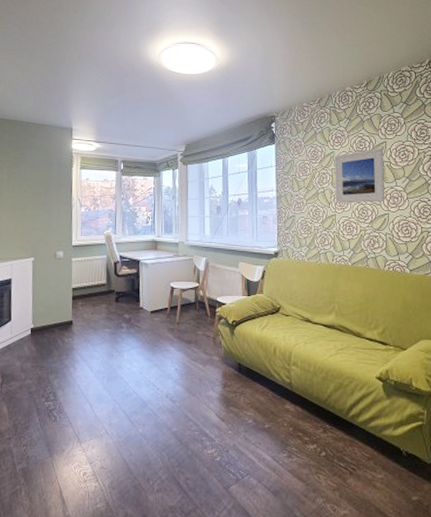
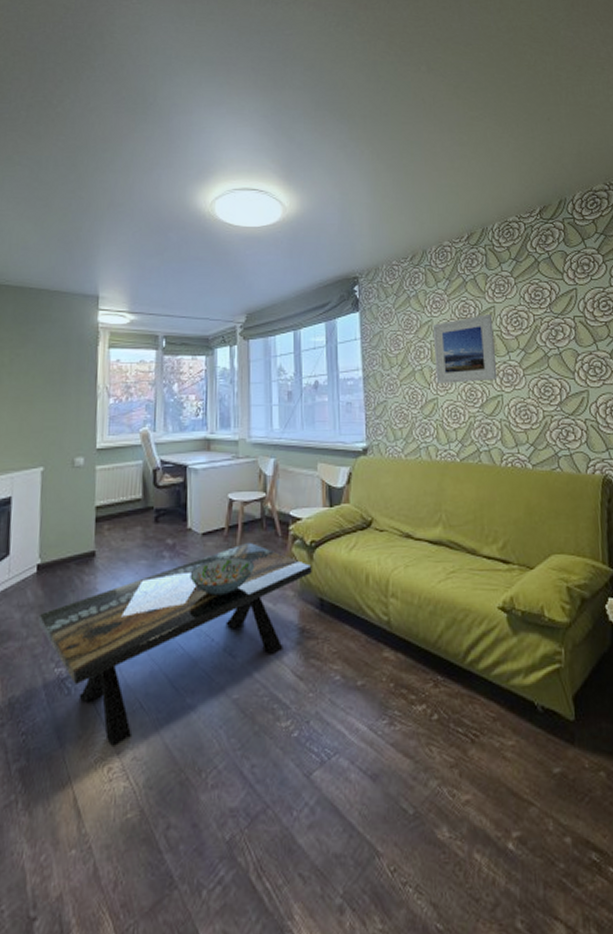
coffee table: none [32,319,233,459] -> present [38,542,312,748]
decorative bowl: none [141,329,190,357] -> present [190,557,255,596]

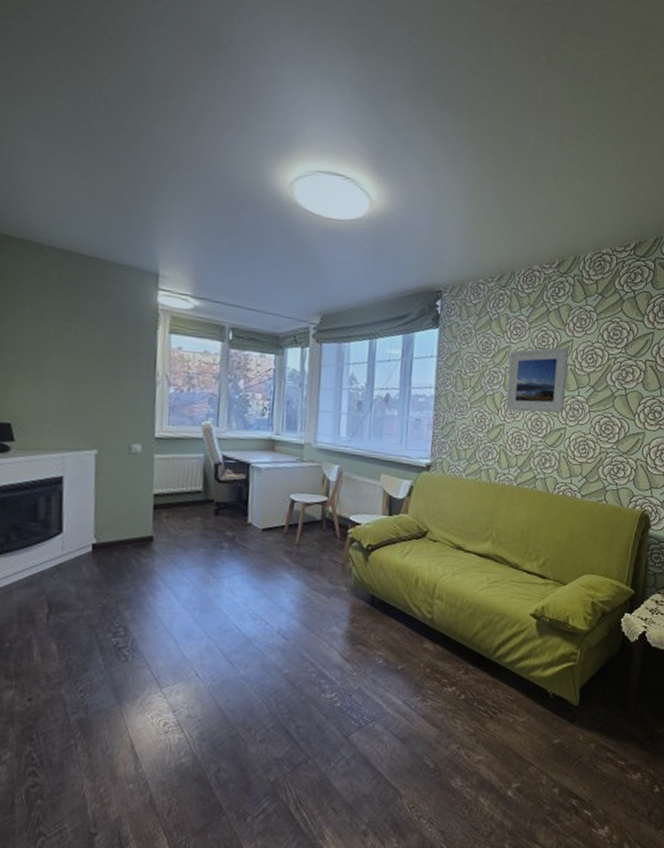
coffee table: present [38,542,312,748] -> none [94,540,367,707]
decorative bowl: present [190,557,255,596] -> none [248,552,313,586]

